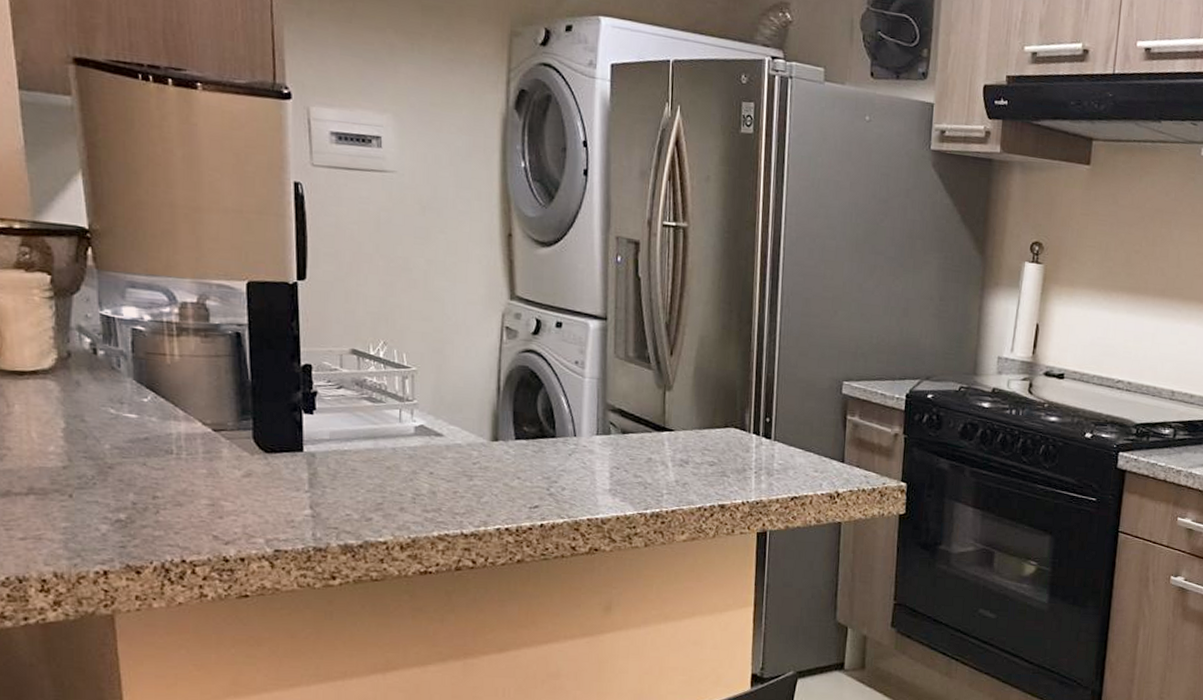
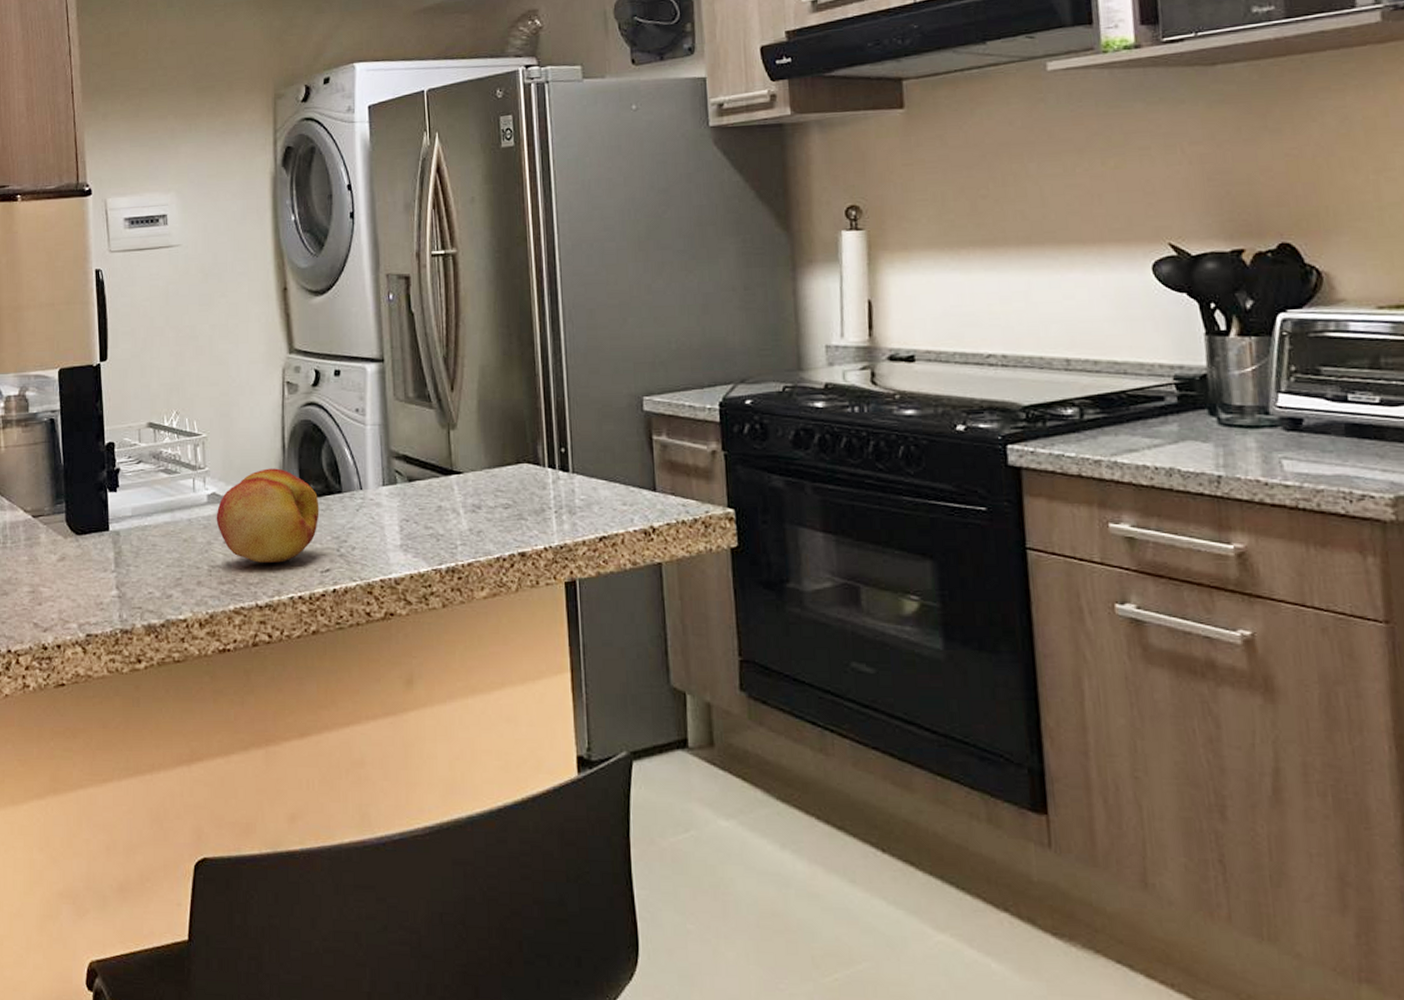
fruit: none [423,407,532,497] -> present [216,468,320,563]

